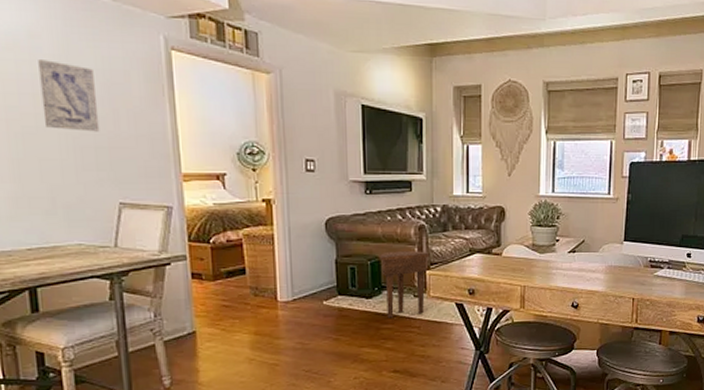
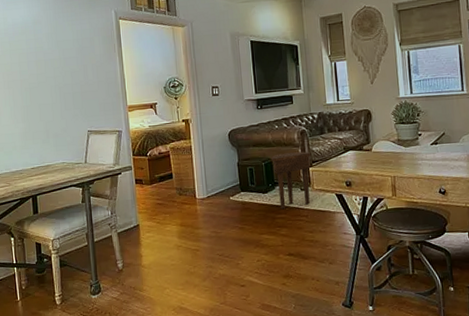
wall art: present [38,60,100,132] -> none [39,37,76,83]

